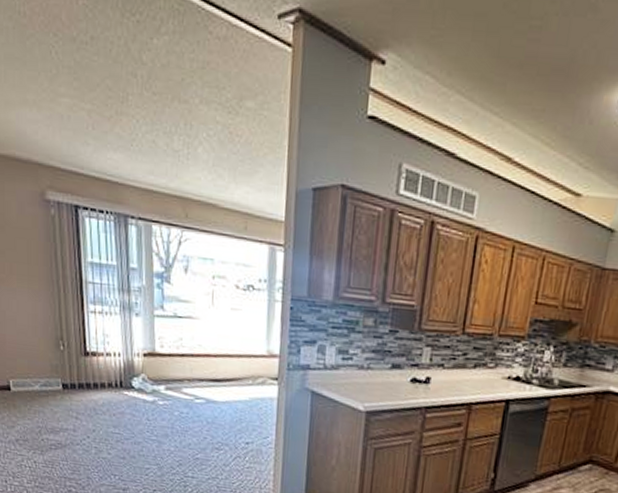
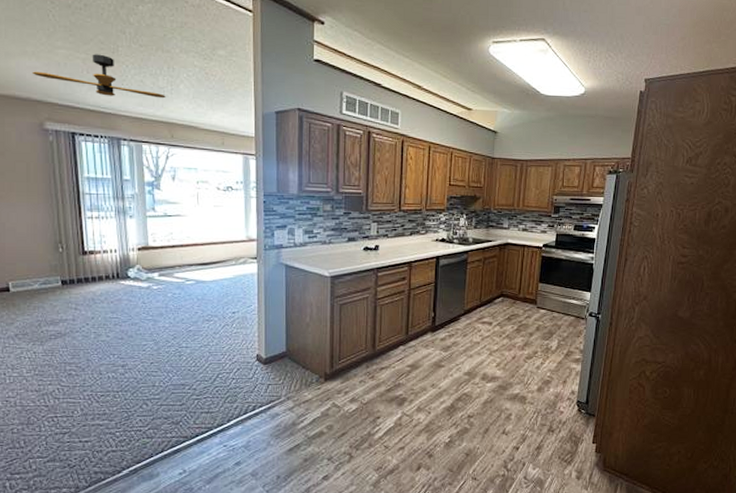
ceiling fan: none [33,104,181,165] -> present [32,54,166,99]

